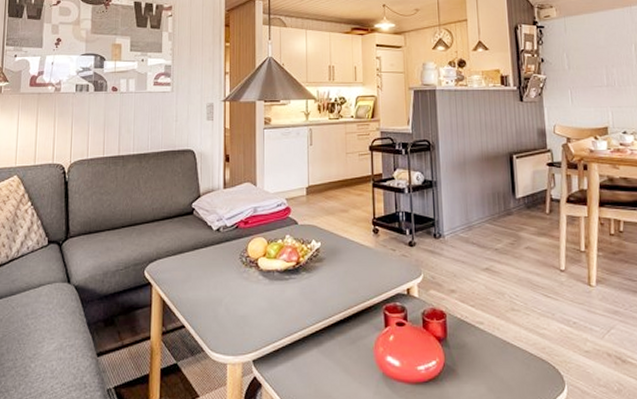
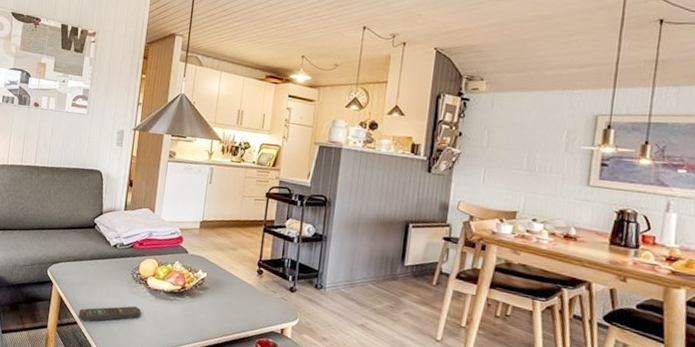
remote control: none [185,294,256,324] -> present [78,306,142,322]

